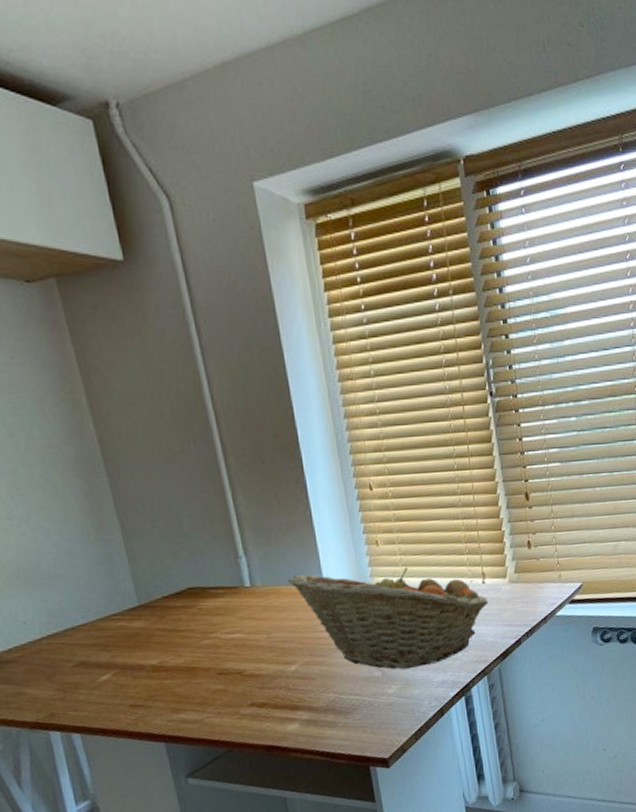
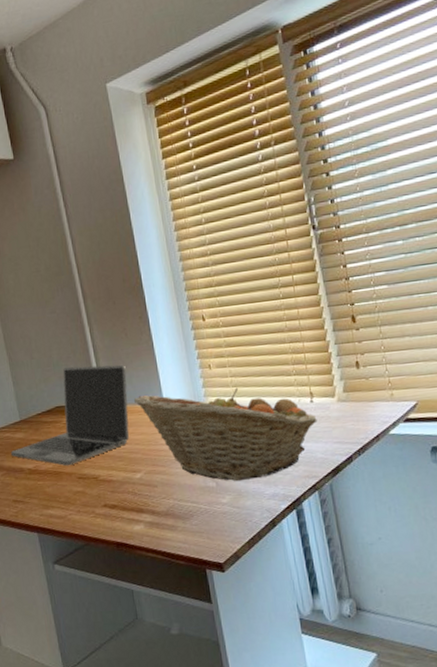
laptop: none [125,537,283,660] -> present [10,364,130,466]

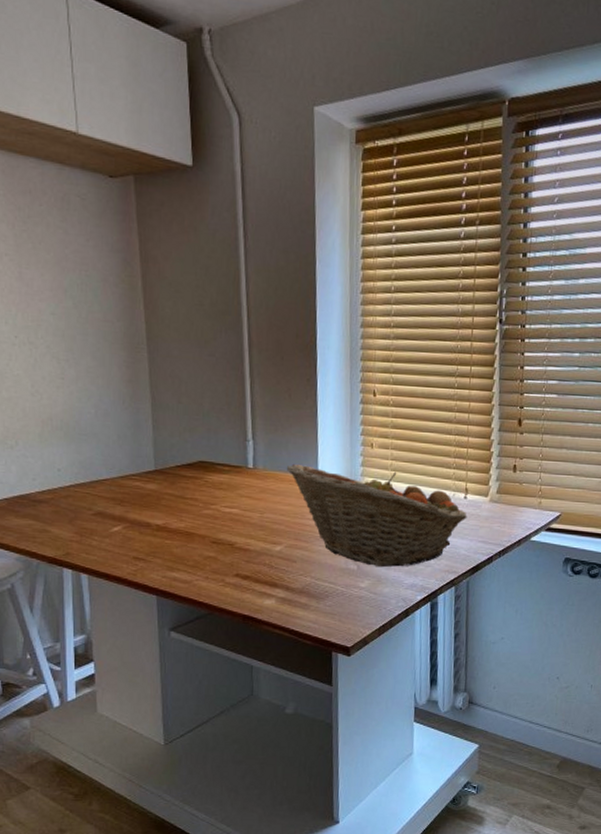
laptop: present [10,364,130,466] -> none [138,420,283,528]

